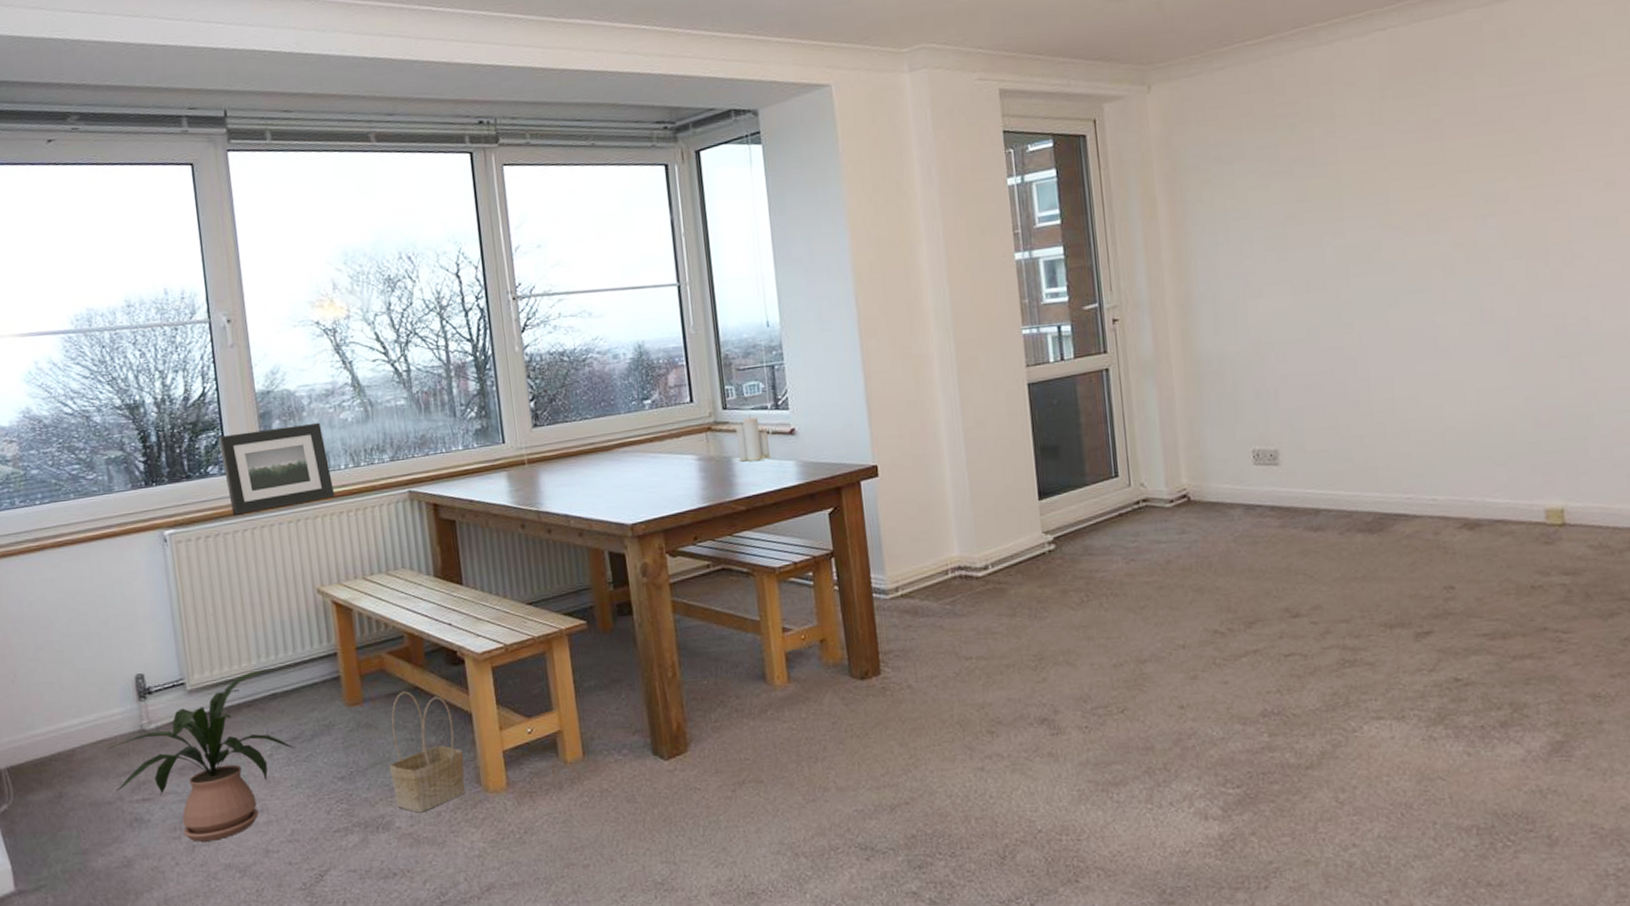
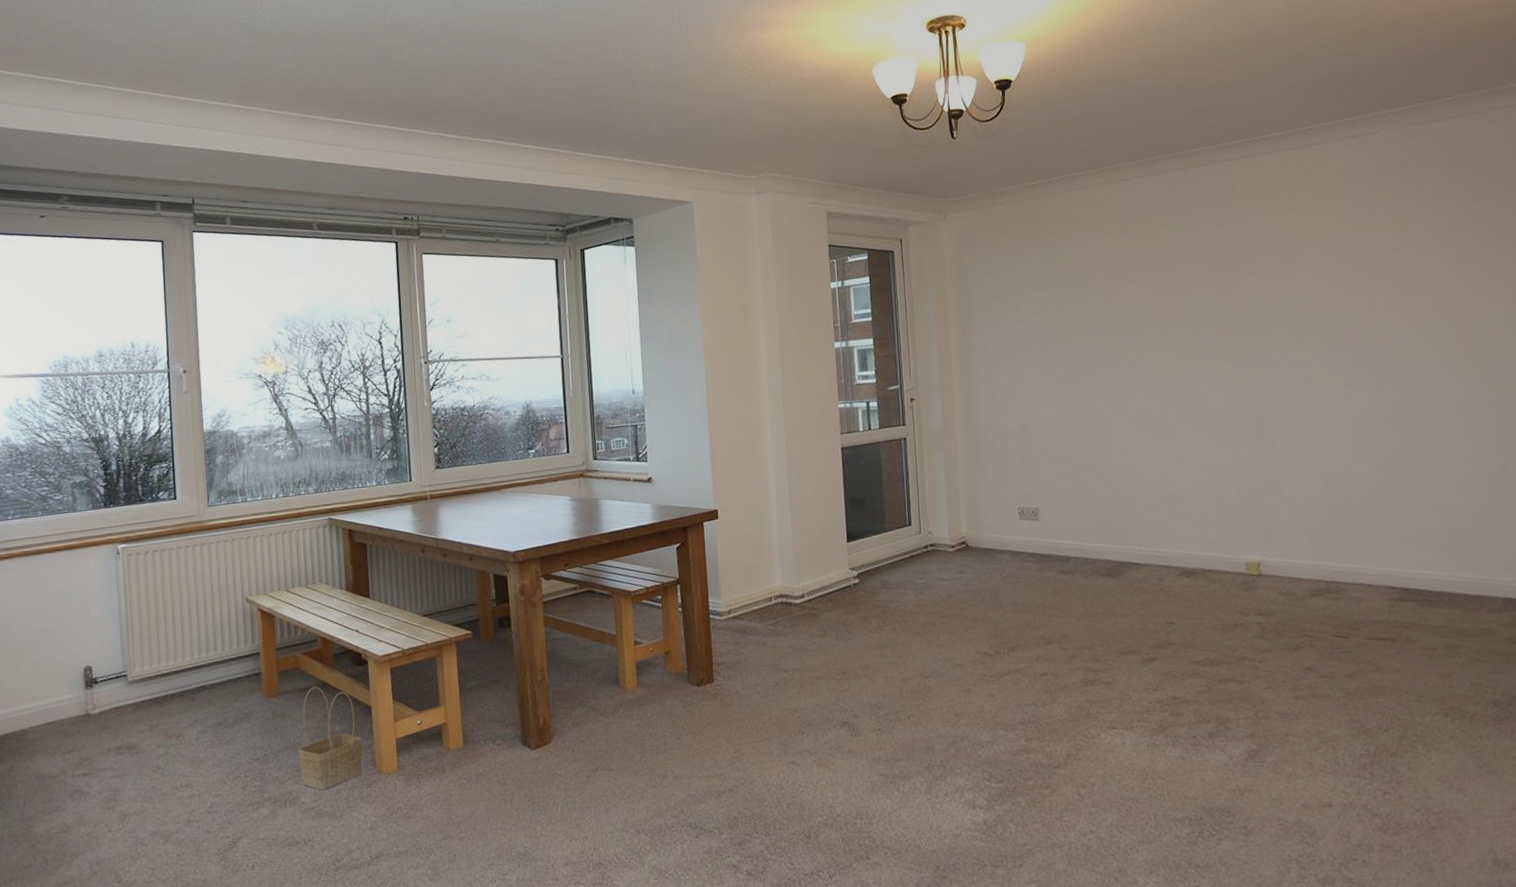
house plant: present [107,669,296,842] -> none [56,665,219,812]
picture frame: present [219,422,335,516] -> none [170,458,266,535]
candle: present [735,414,771,462] -> none [603,464,632,503]

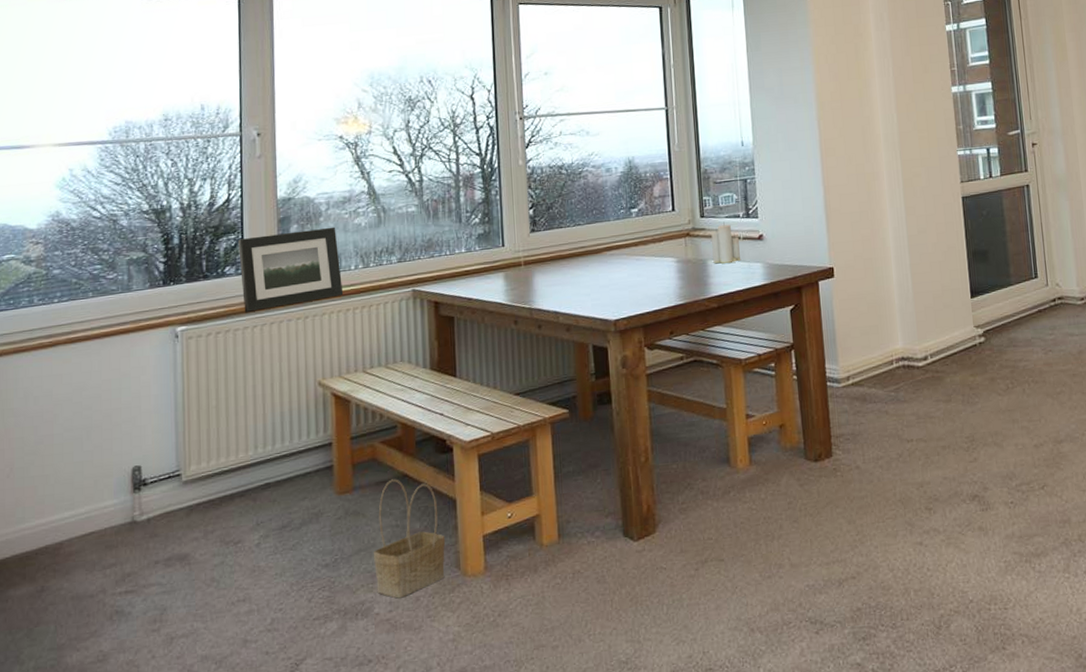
picture frame: none [170,458,266,535] -> present [238,227,344,313]
candle: none [603,464,632,503] -> present [711,221,742,264]

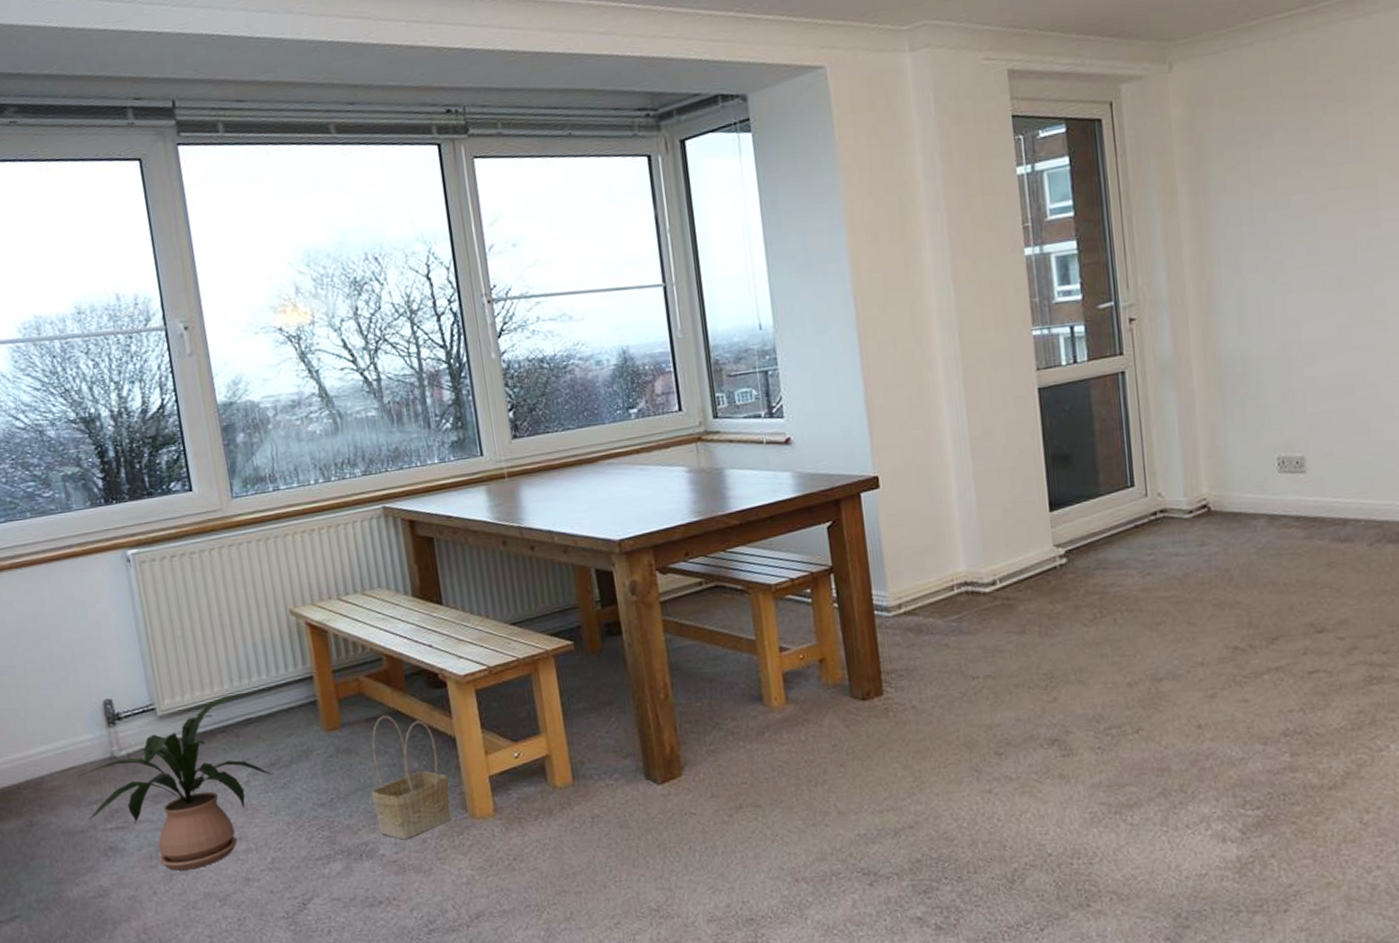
house plant: none [96,459,283,634] -> present [77,693,273,871]
picture frame: present [238,227,344,313] -> none [180,435,306,535]
candle: present [711,221,742,264] -> none [727,422,766,474]

